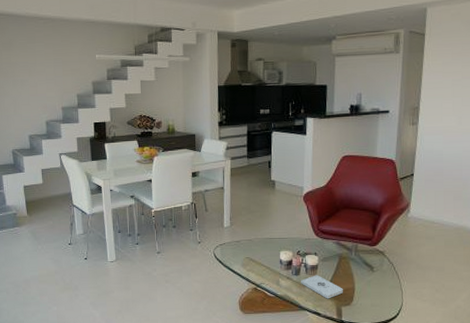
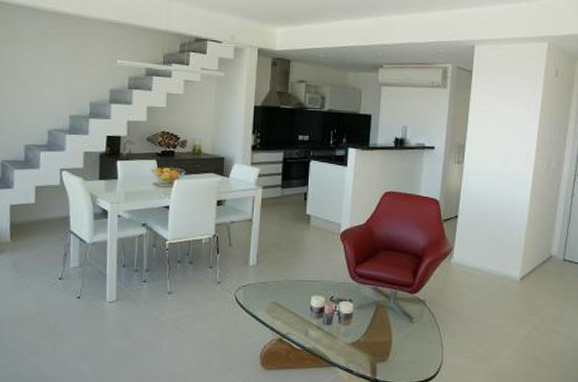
notepad: present [301,275,343,299] -> none [333,325,379,354]

